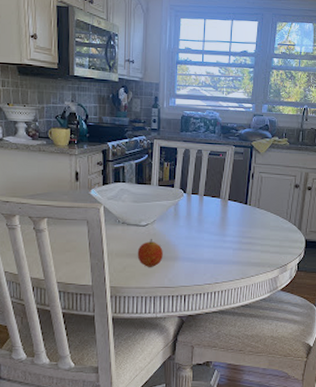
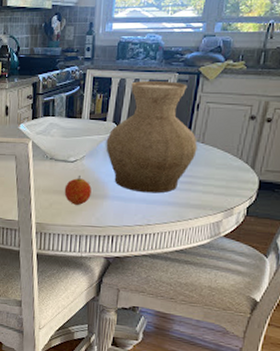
vase: none [175,152,254,254] -> present [106,81,198,194]

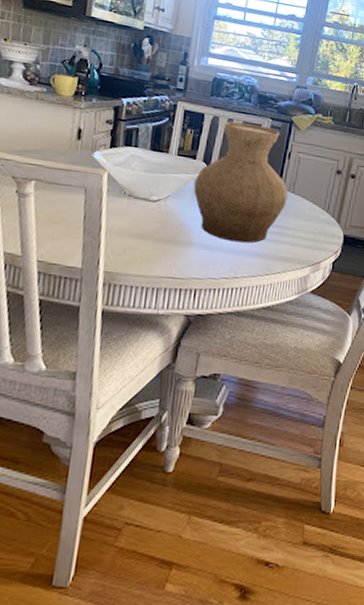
fruit: present [64,176,92,205] -> none [142,218,175,252]

